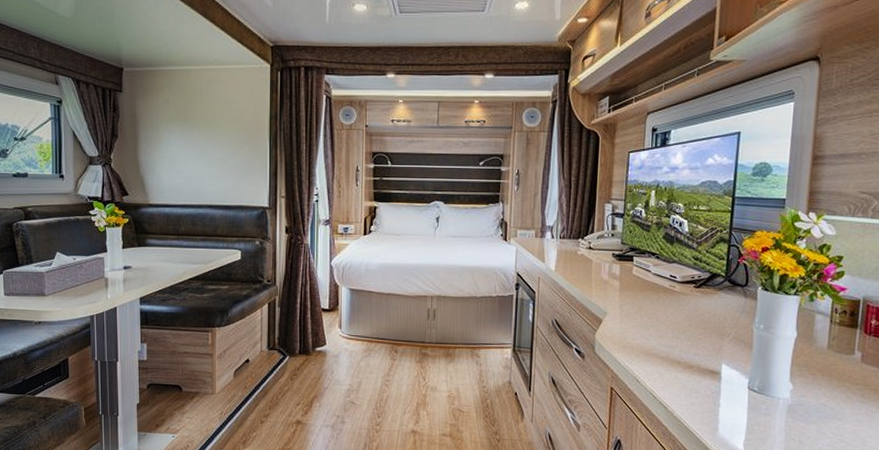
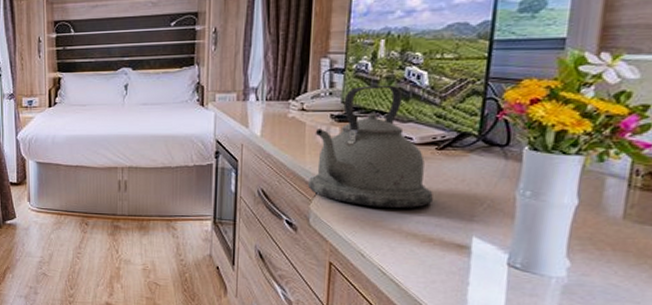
kettle: none [593,229,692,338] -> present [307,85,433,208]

